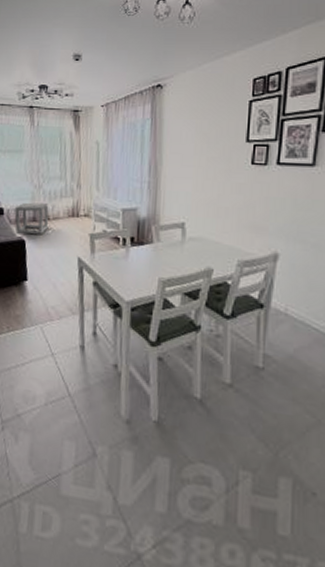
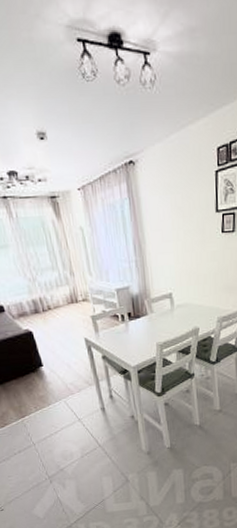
side table: present [14,202,54,235] -> none [15,295,57,327]

